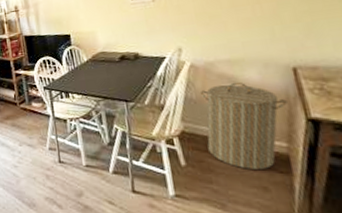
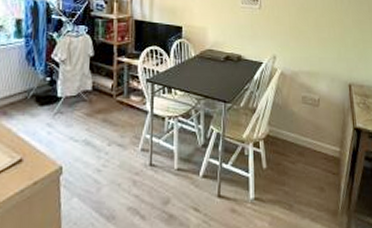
laundry hamper: present [199,82,287,169] -> none [285,92,343,172]

